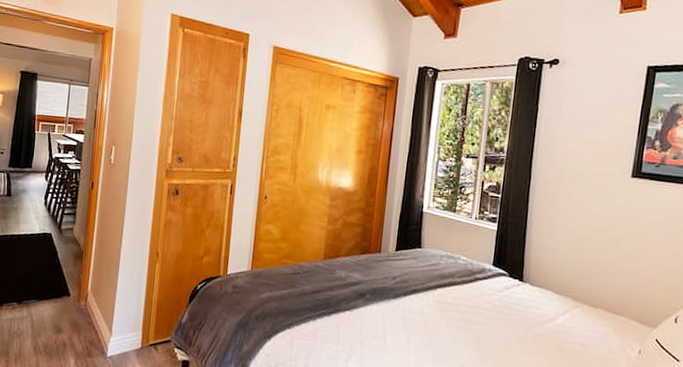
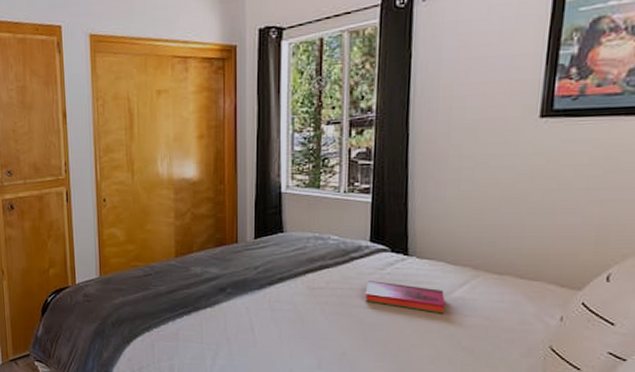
hardback book: none [484,301,550,338] -> present [364,281,446,314]

